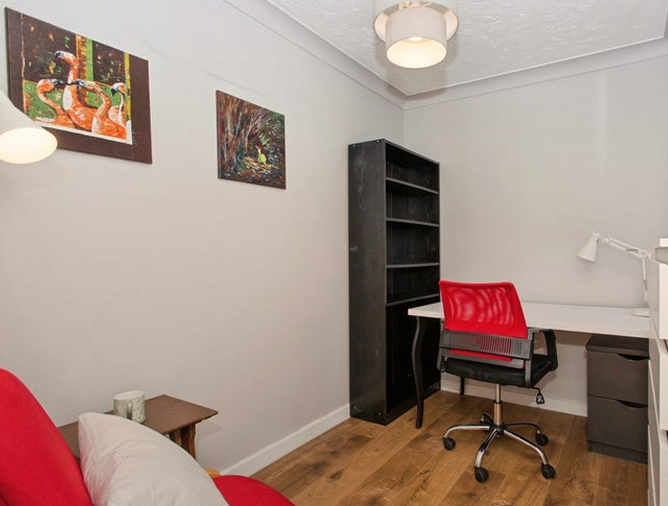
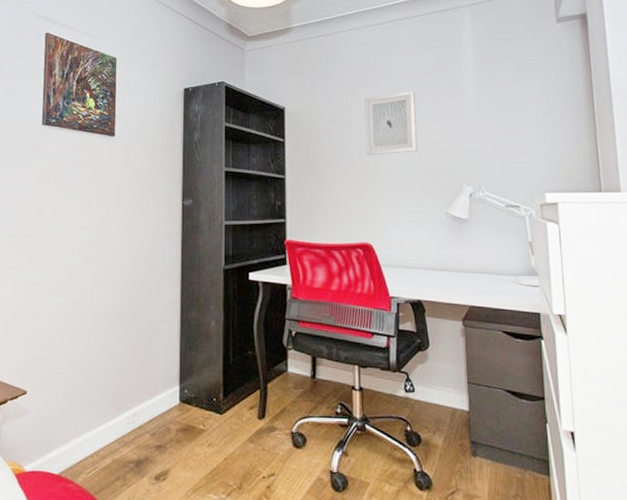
wall art: none [510,148,555,206] -> present [364,91,418,156]

